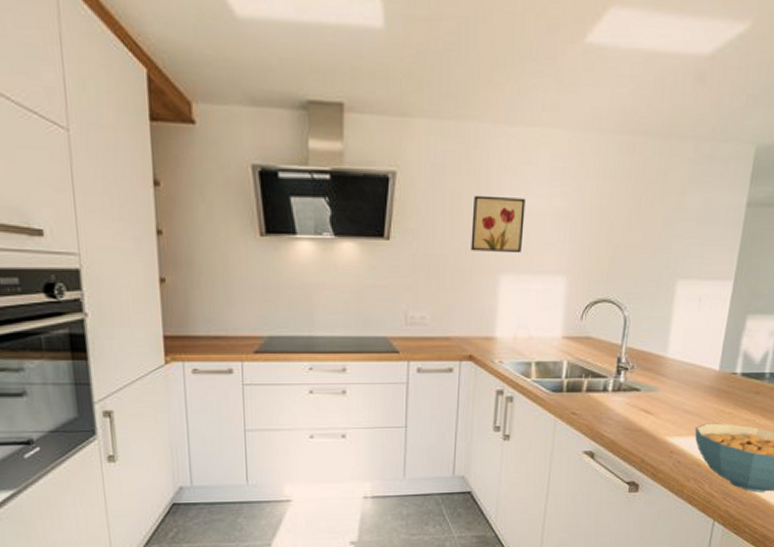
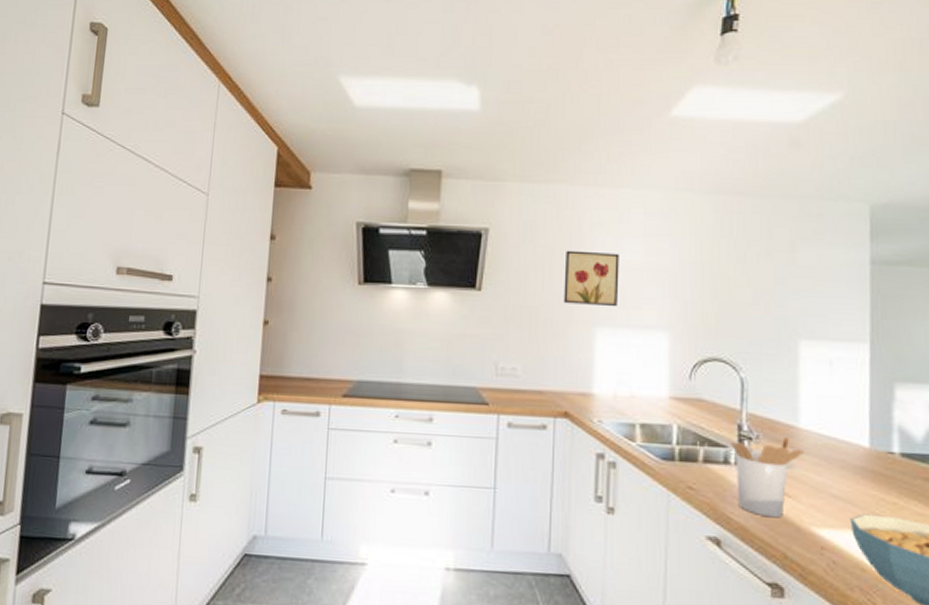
utensil holder: none [610,365,668,432] -> present [731,436,804,518]

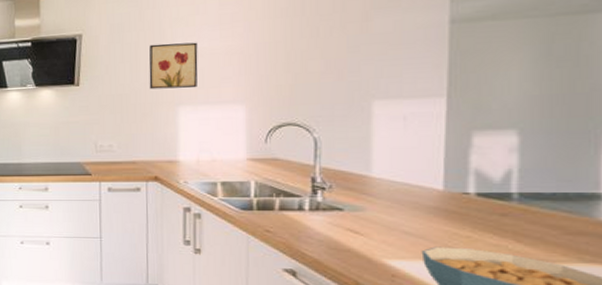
utensil holder: present [731,436,804,518] -> none [305,185,377,253]

